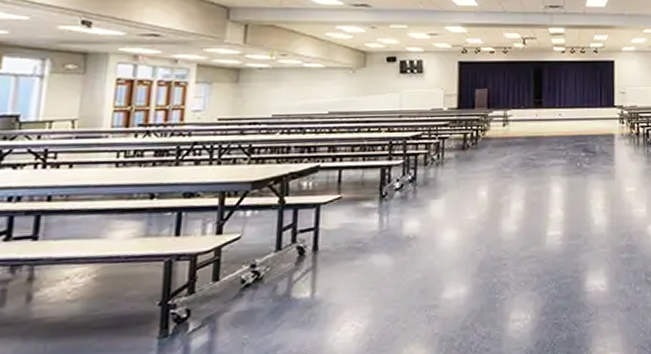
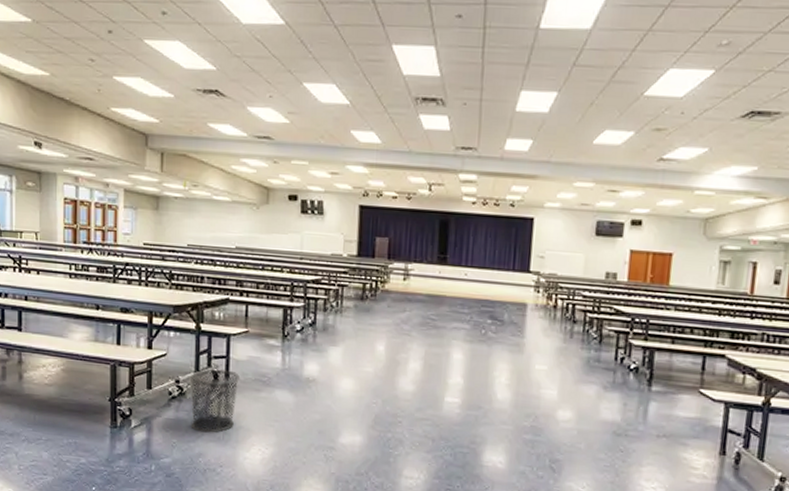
waste bin: none [268,243,330,320] -> present [189,369,239,433]

